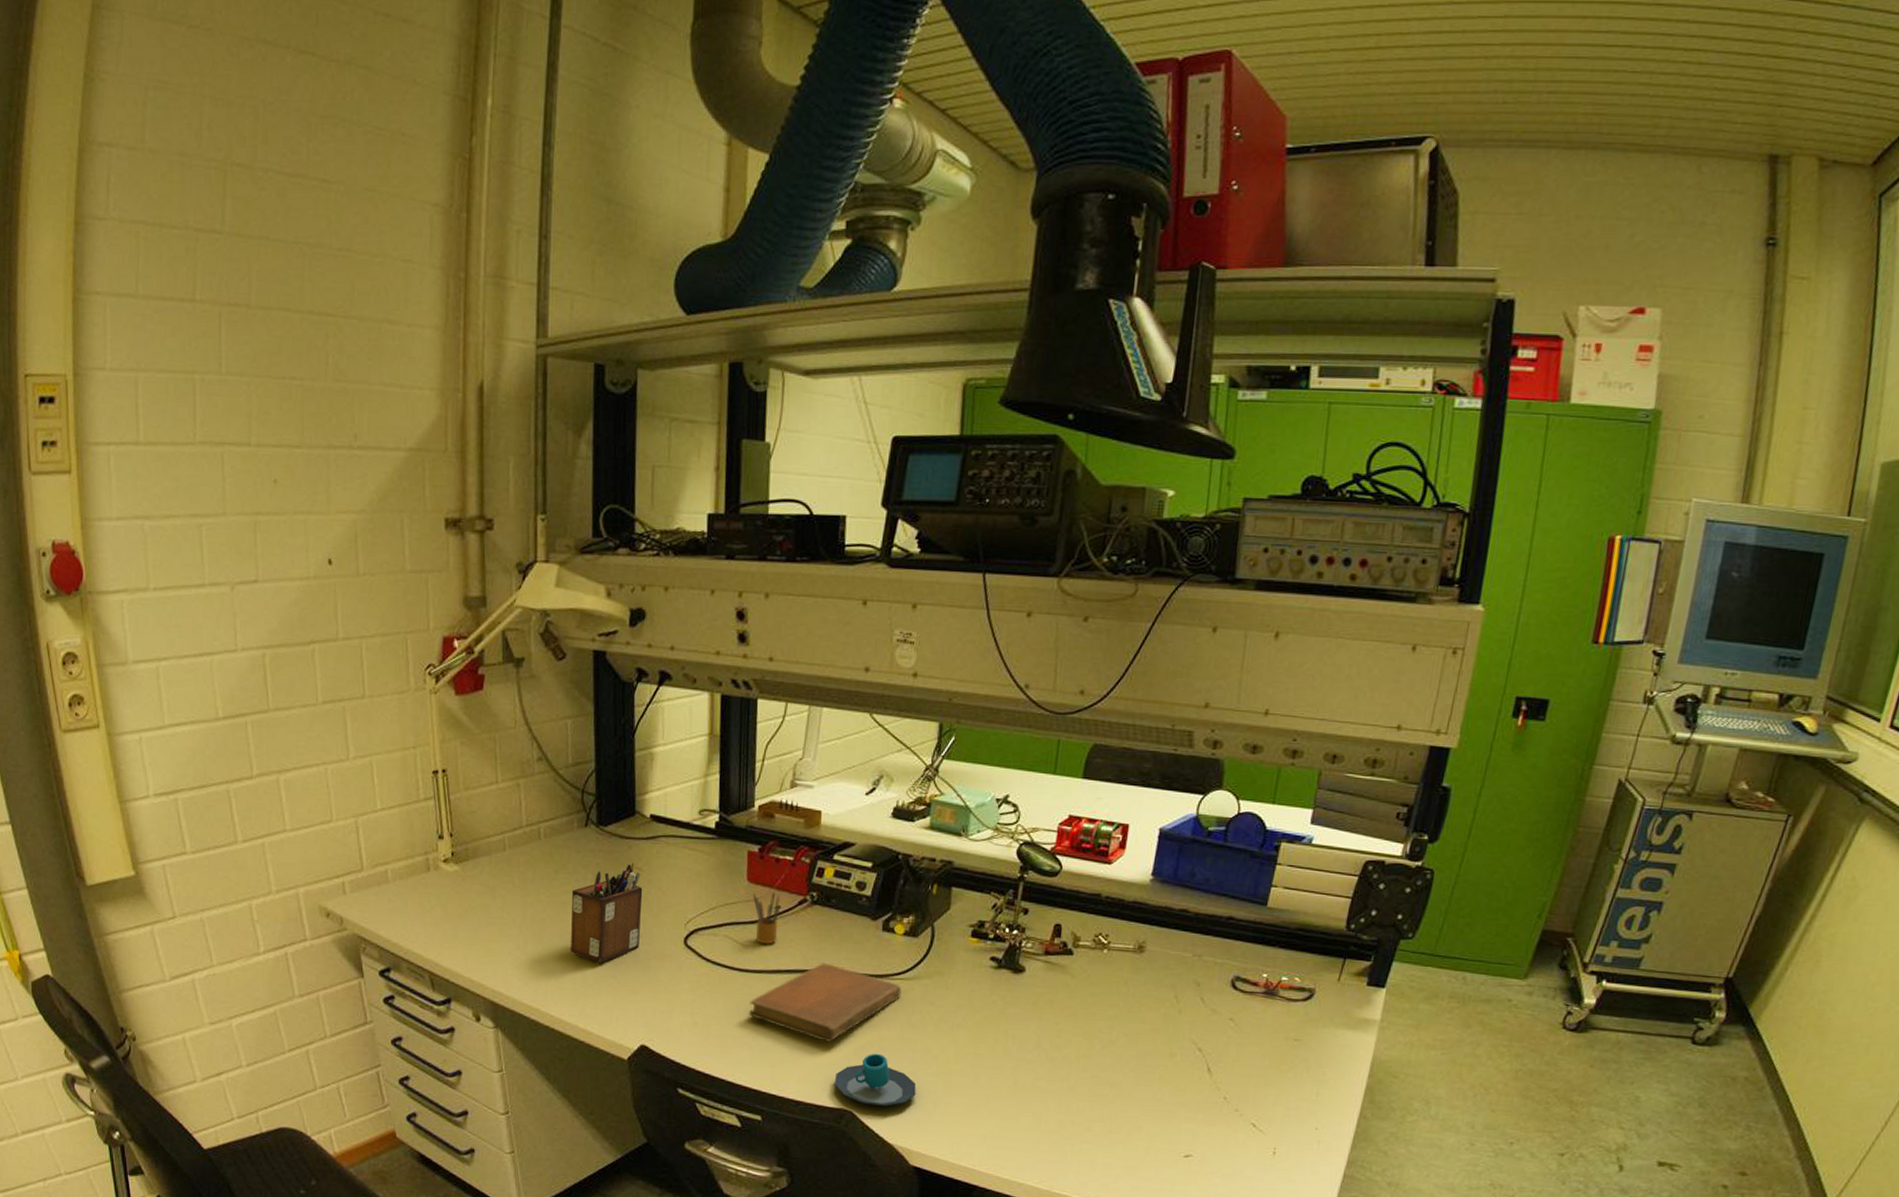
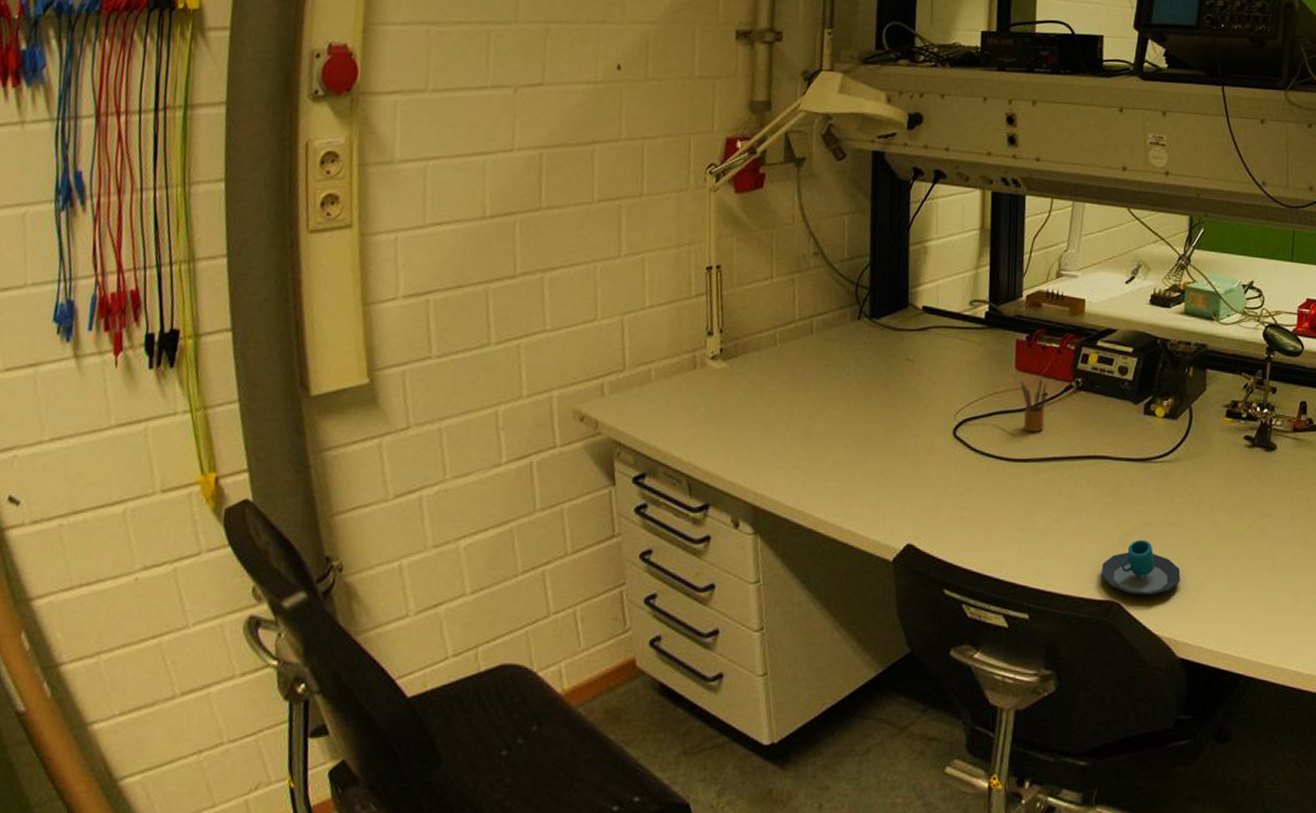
desk organizer: present [571,862,643,964] -> none [838,354,914,459]
notebook: present [748,963,902,1042] -> none [1016,449,1164,530]

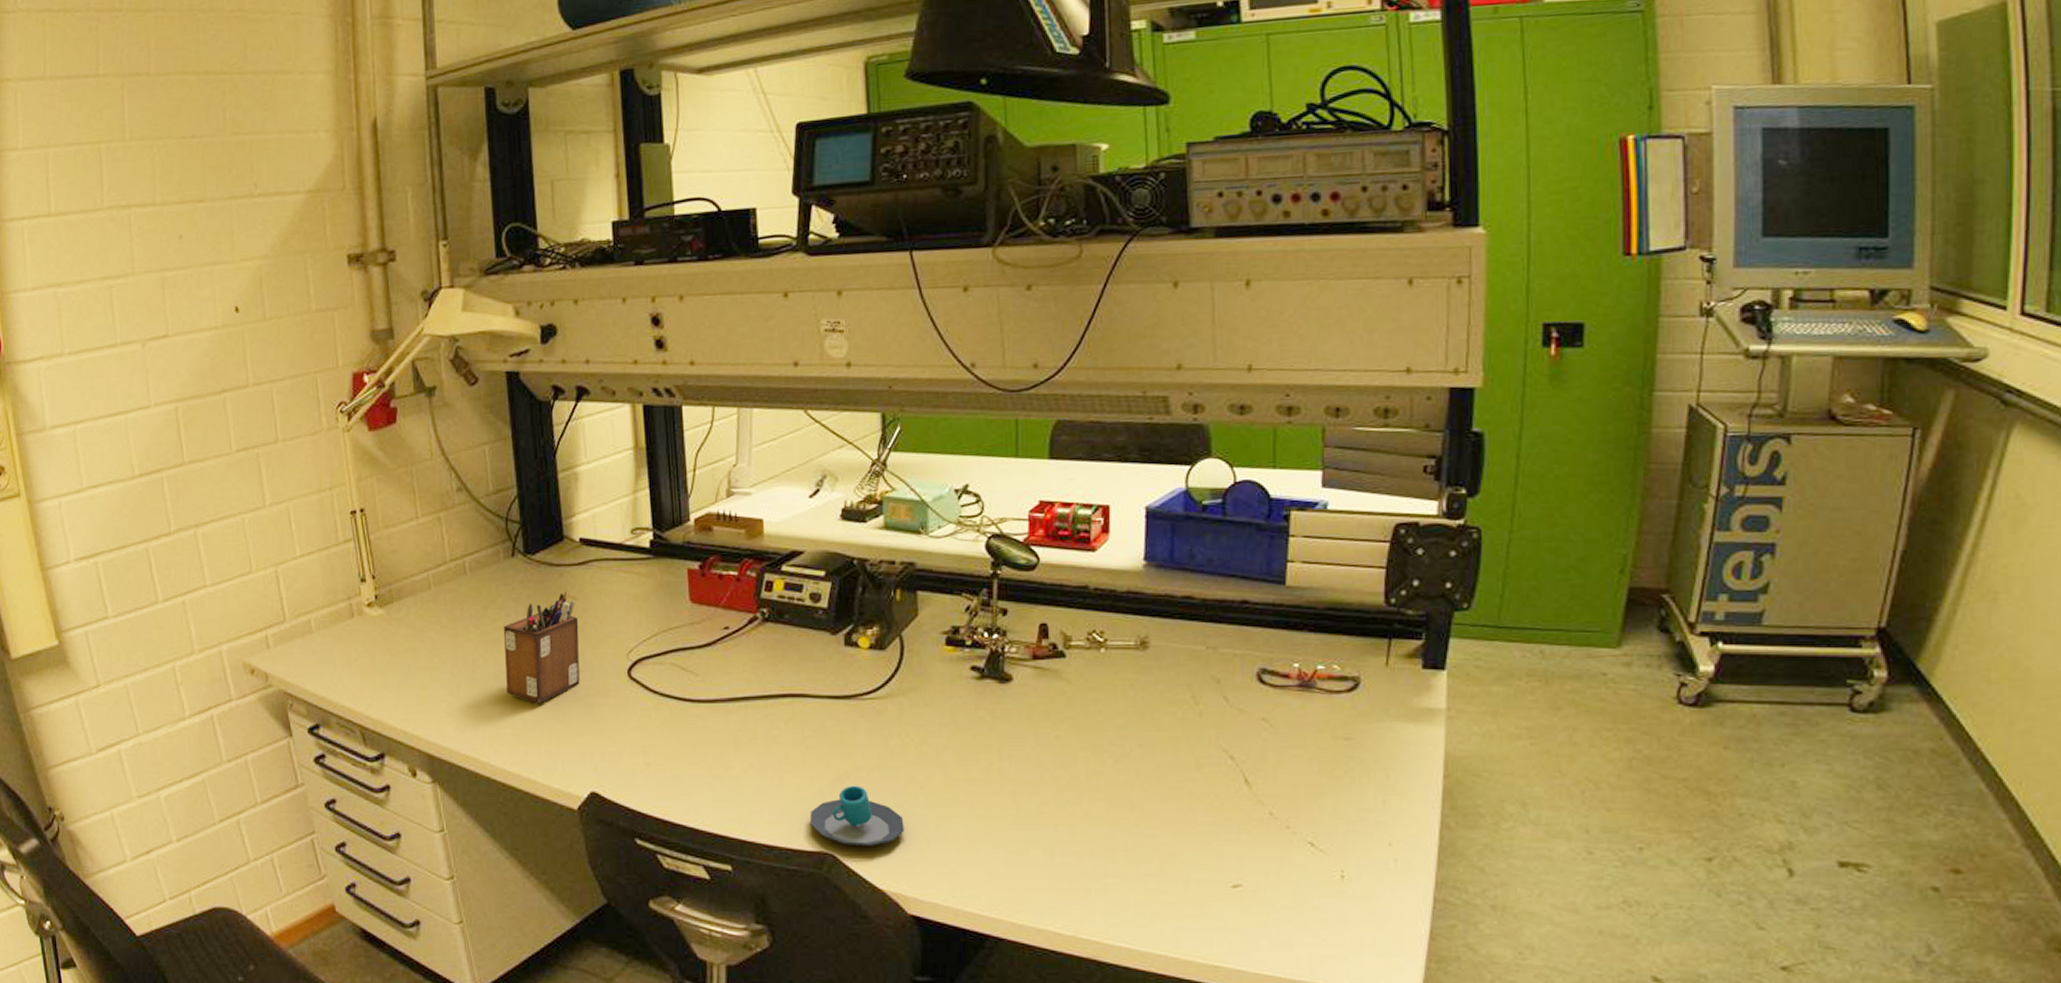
desk organizer: none [838,354,914,459] -> present [503,591,580,704]
pencil box: present [1020,377,1048,433] -> none [697,609,730,671]

